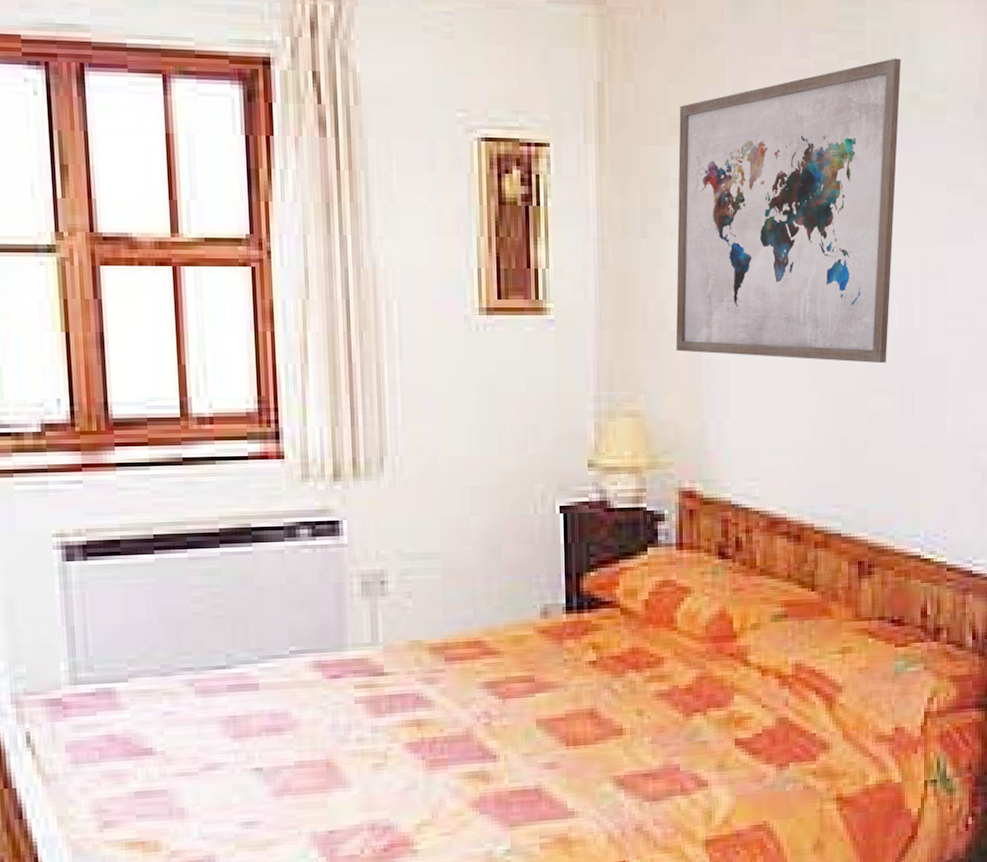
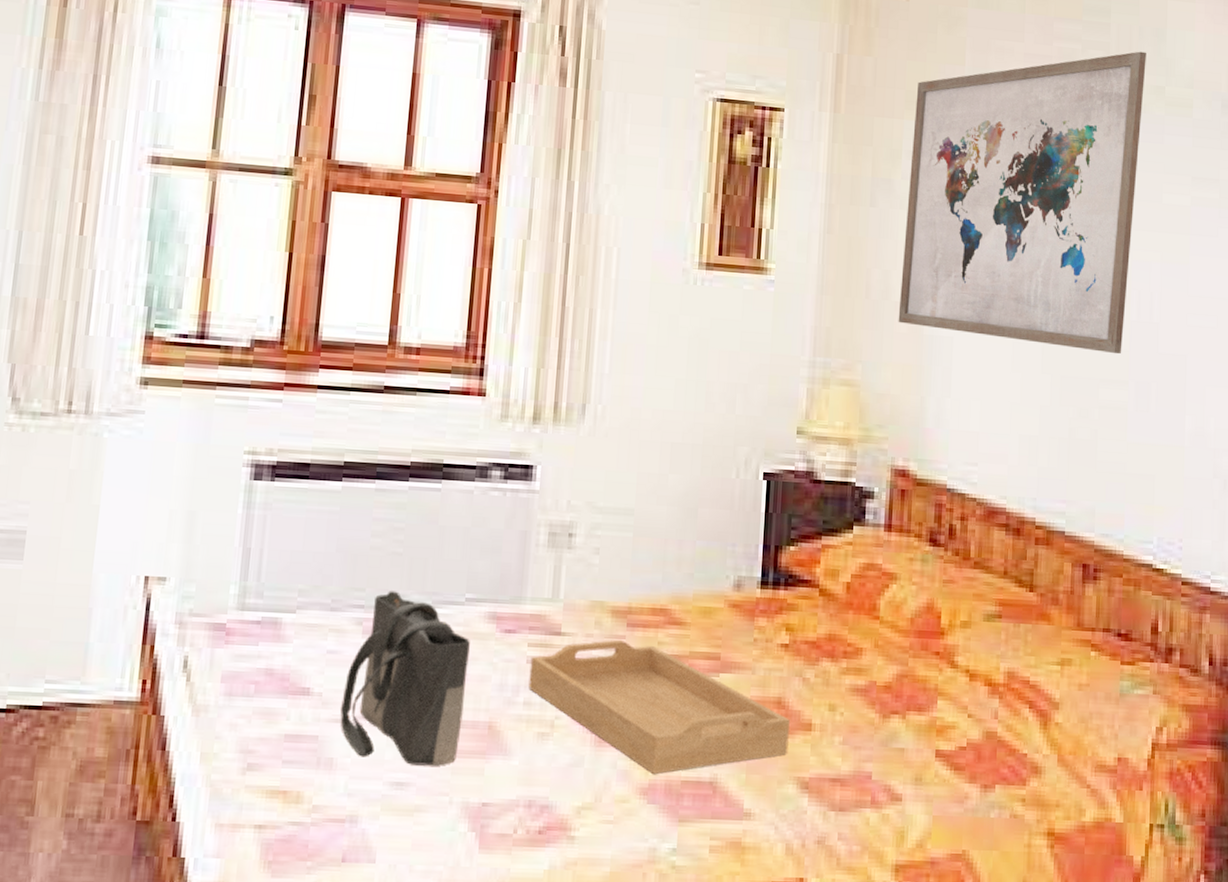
tote bag: none [184,651,301,806] -> present [340,591,470,766]
serving tray: none [358,673,603,788] -> present [528,639,790,774]

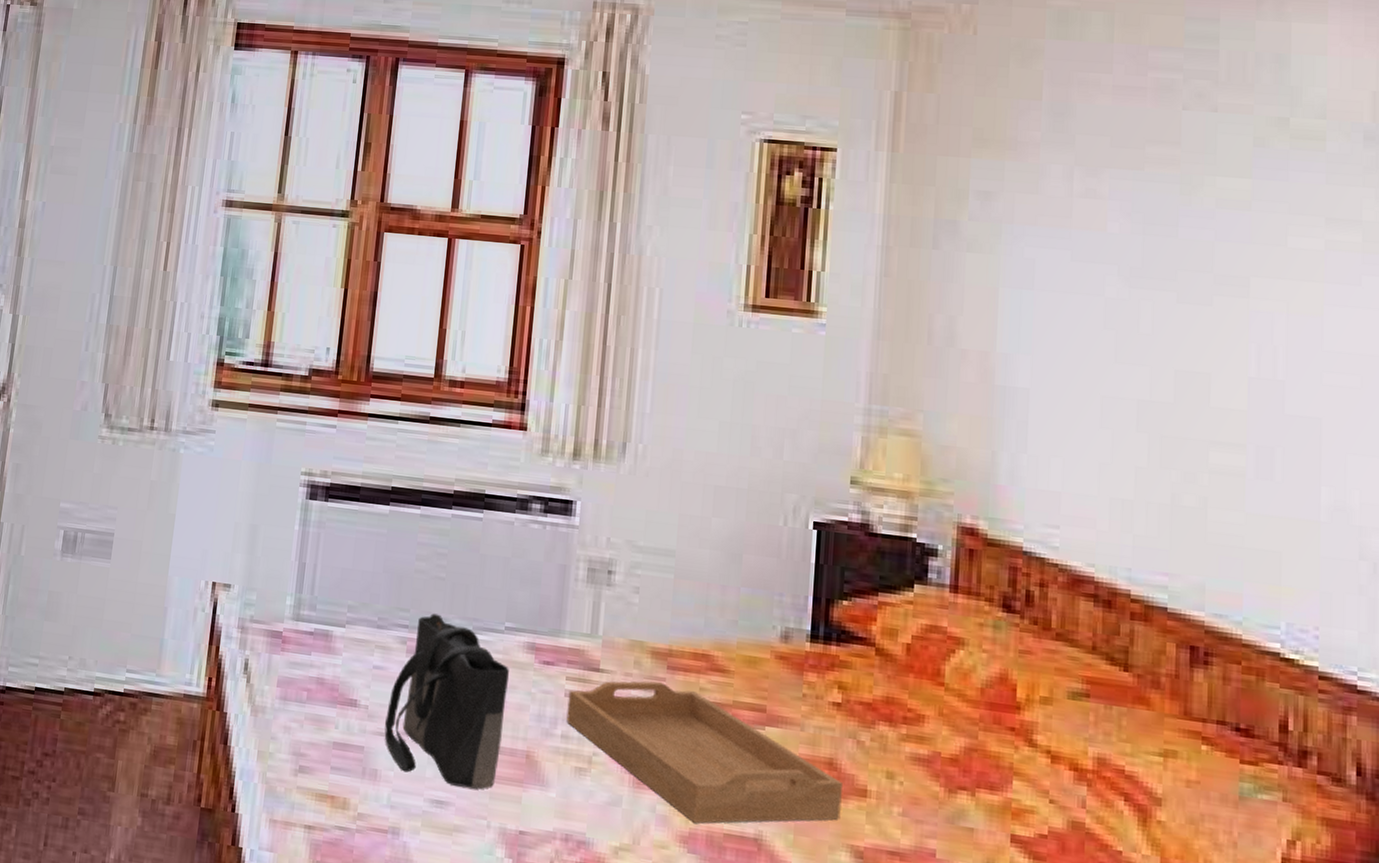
wall art: present [898,51,1146,354] -> none [965,79,1265,414]

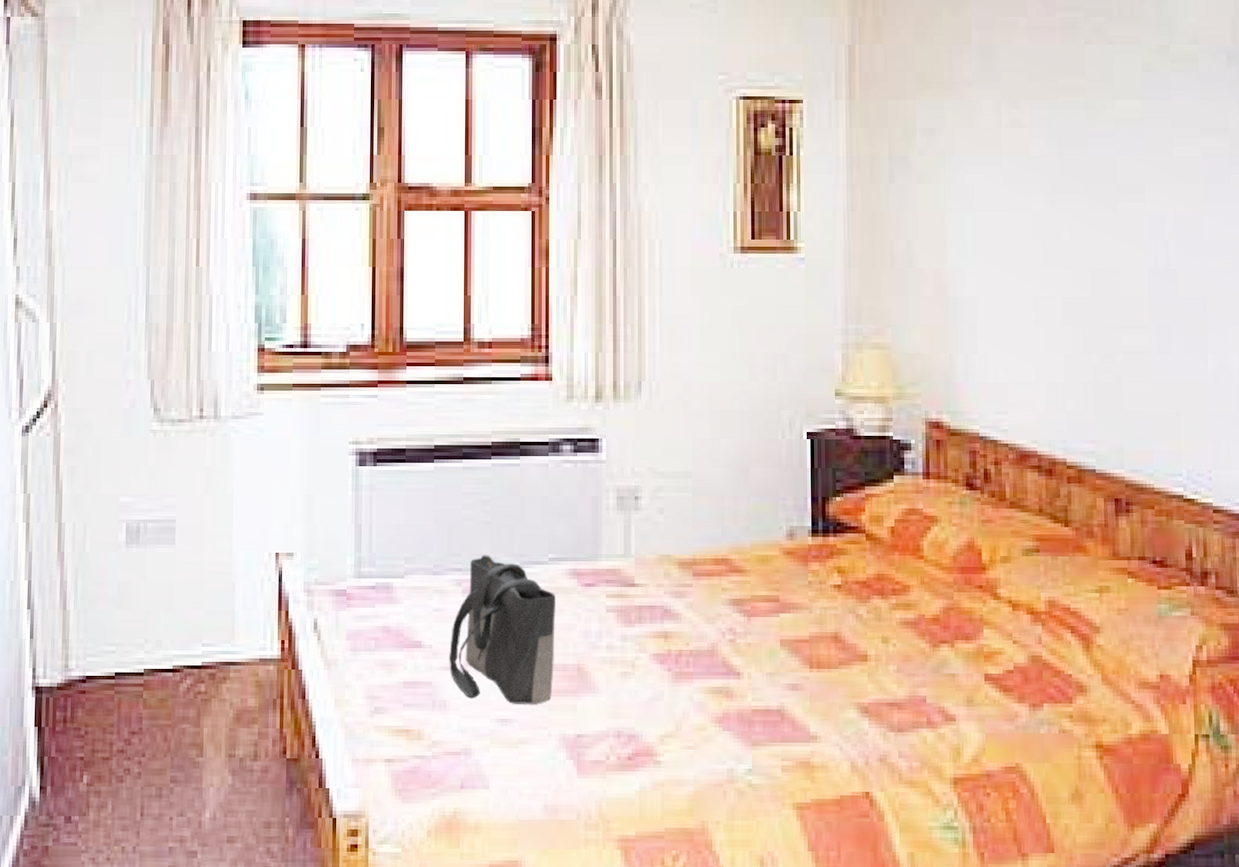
serving tray: present [566,681,842,824] -> none [610,587,847,704]

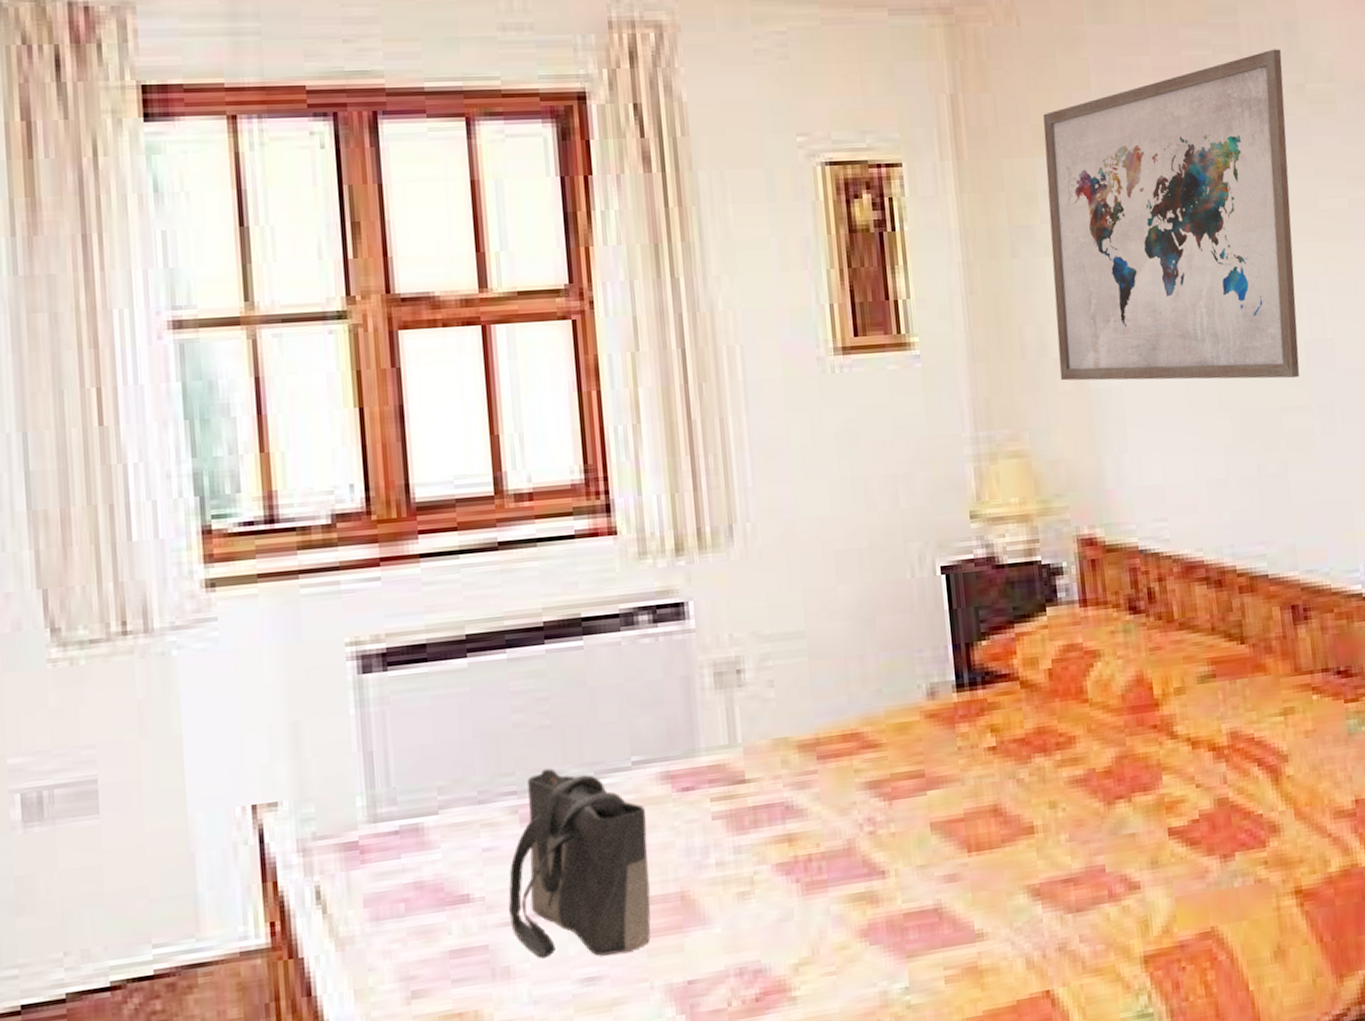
wall art: none [923,13,1149,302] -> present [1043,49,1300,381]

